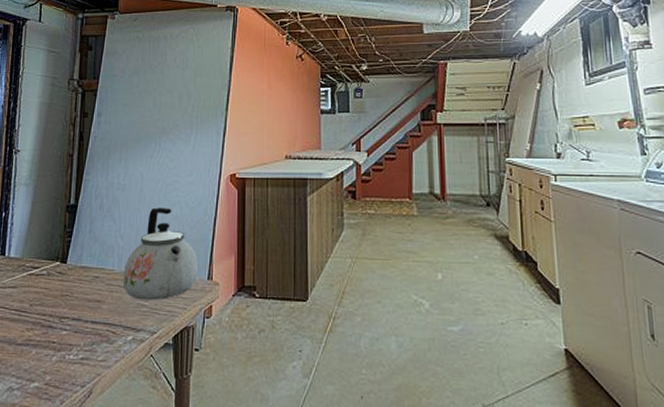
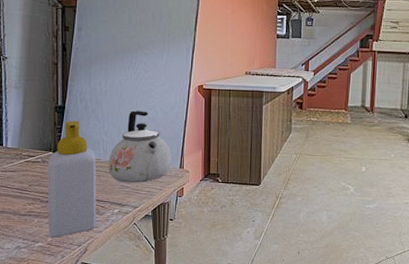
soap bottle: none [47,222,109,376] -> present [47,121,97,238]

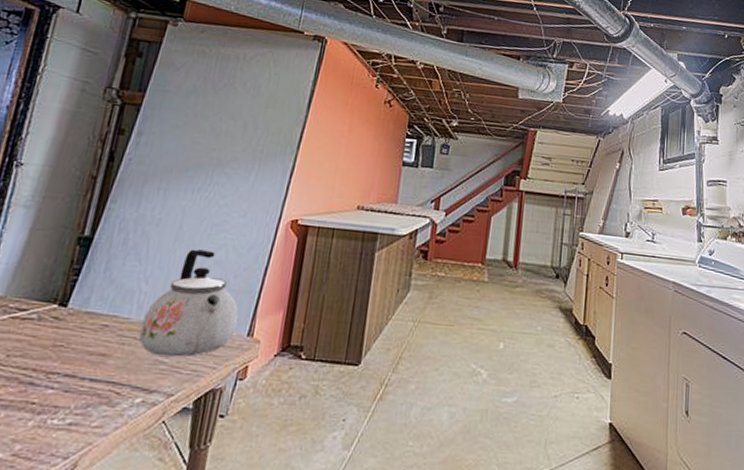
soap bottle: present [47,121,97,238] -> none [18,259,124,444]

